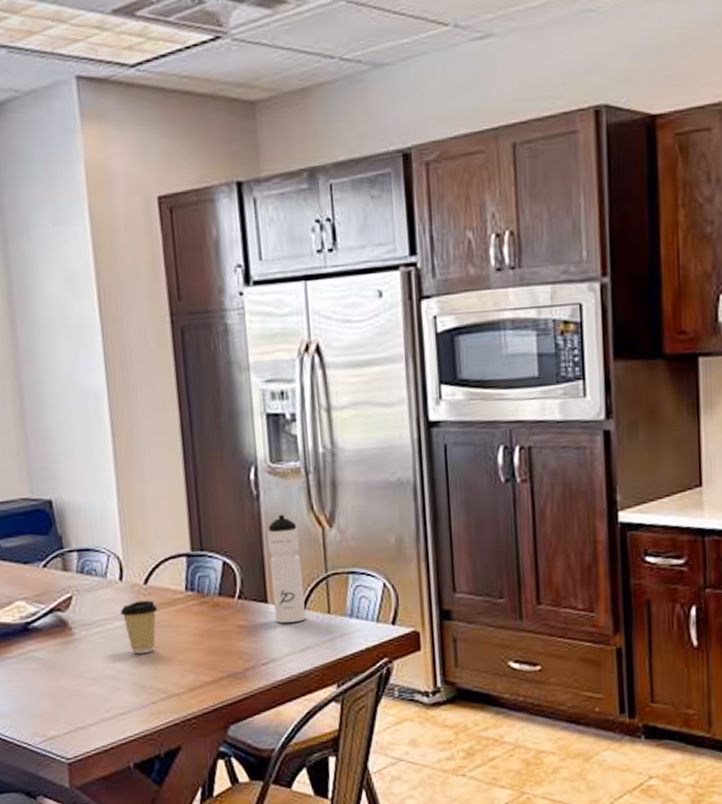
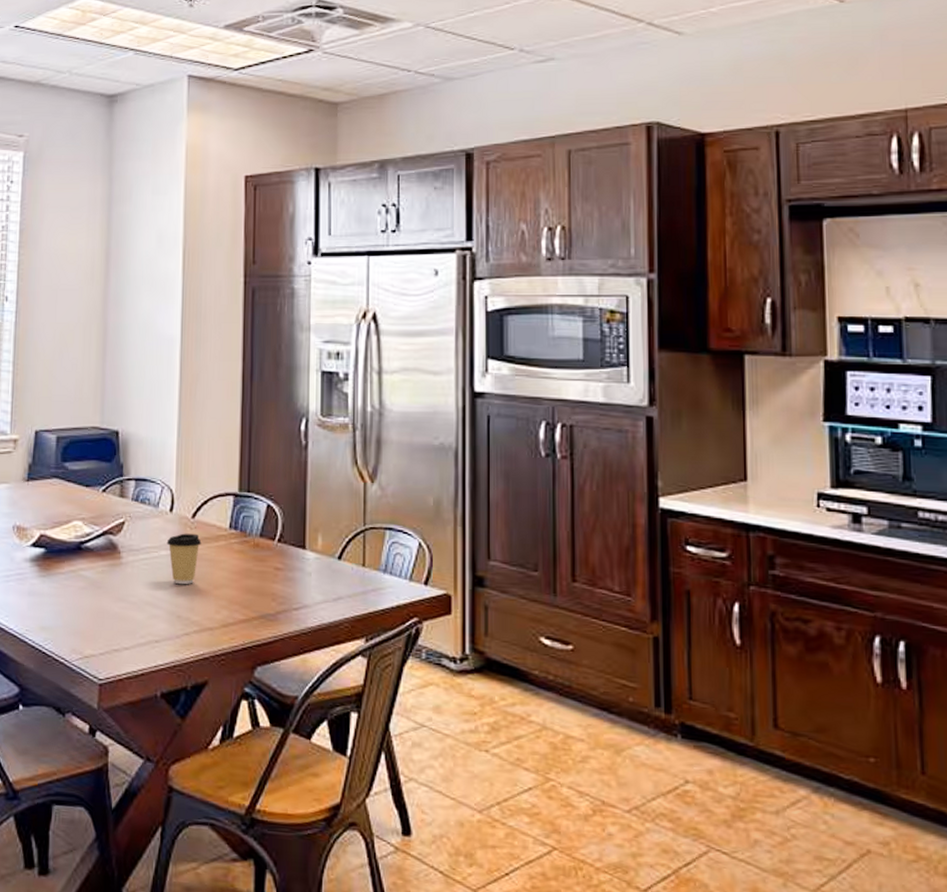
water bottle: present [267,514,306,623] -> none [311,465,341,571]

